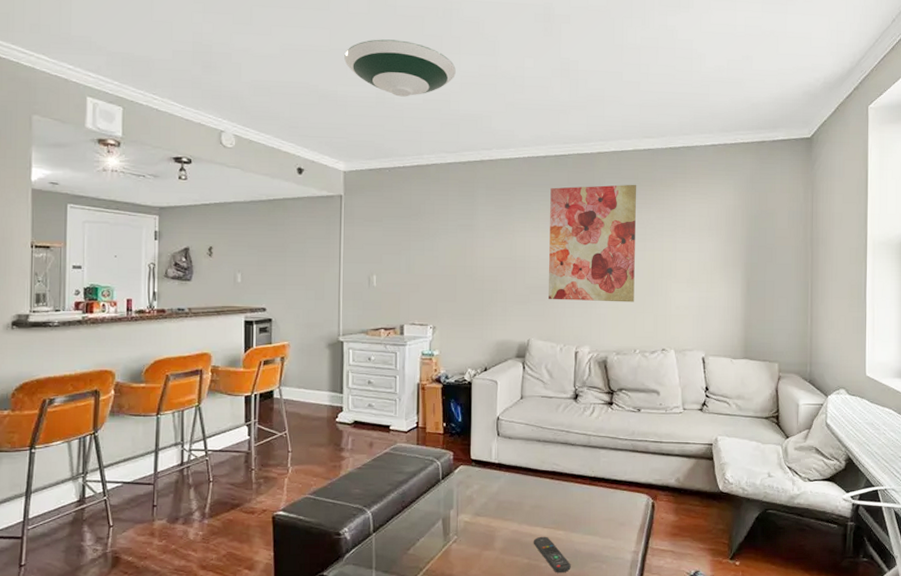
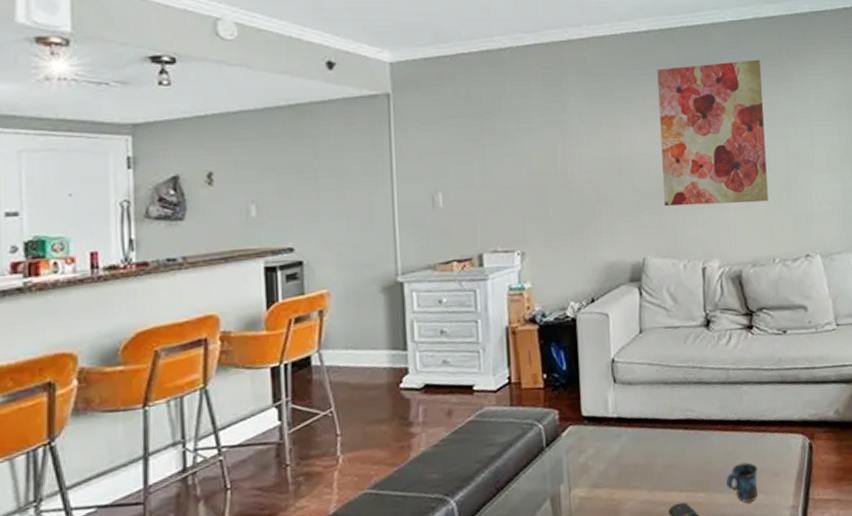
mug: none [582,511,608,543] -> present [726,462,759,503]

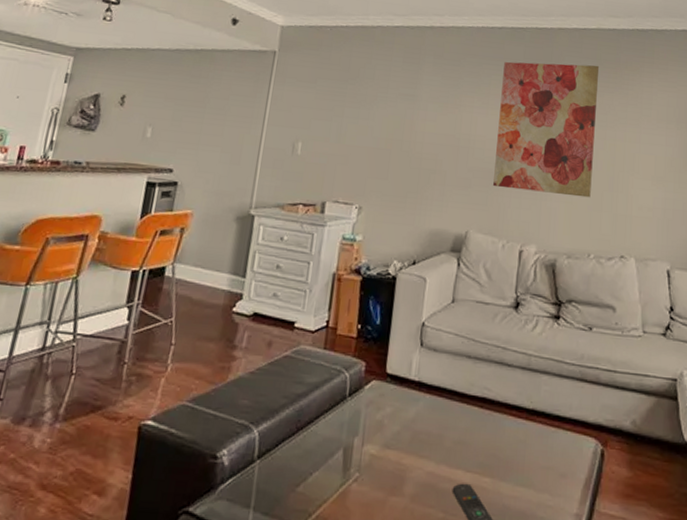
mug: present [726,462,759,503] -> none [513,455,547,499]

